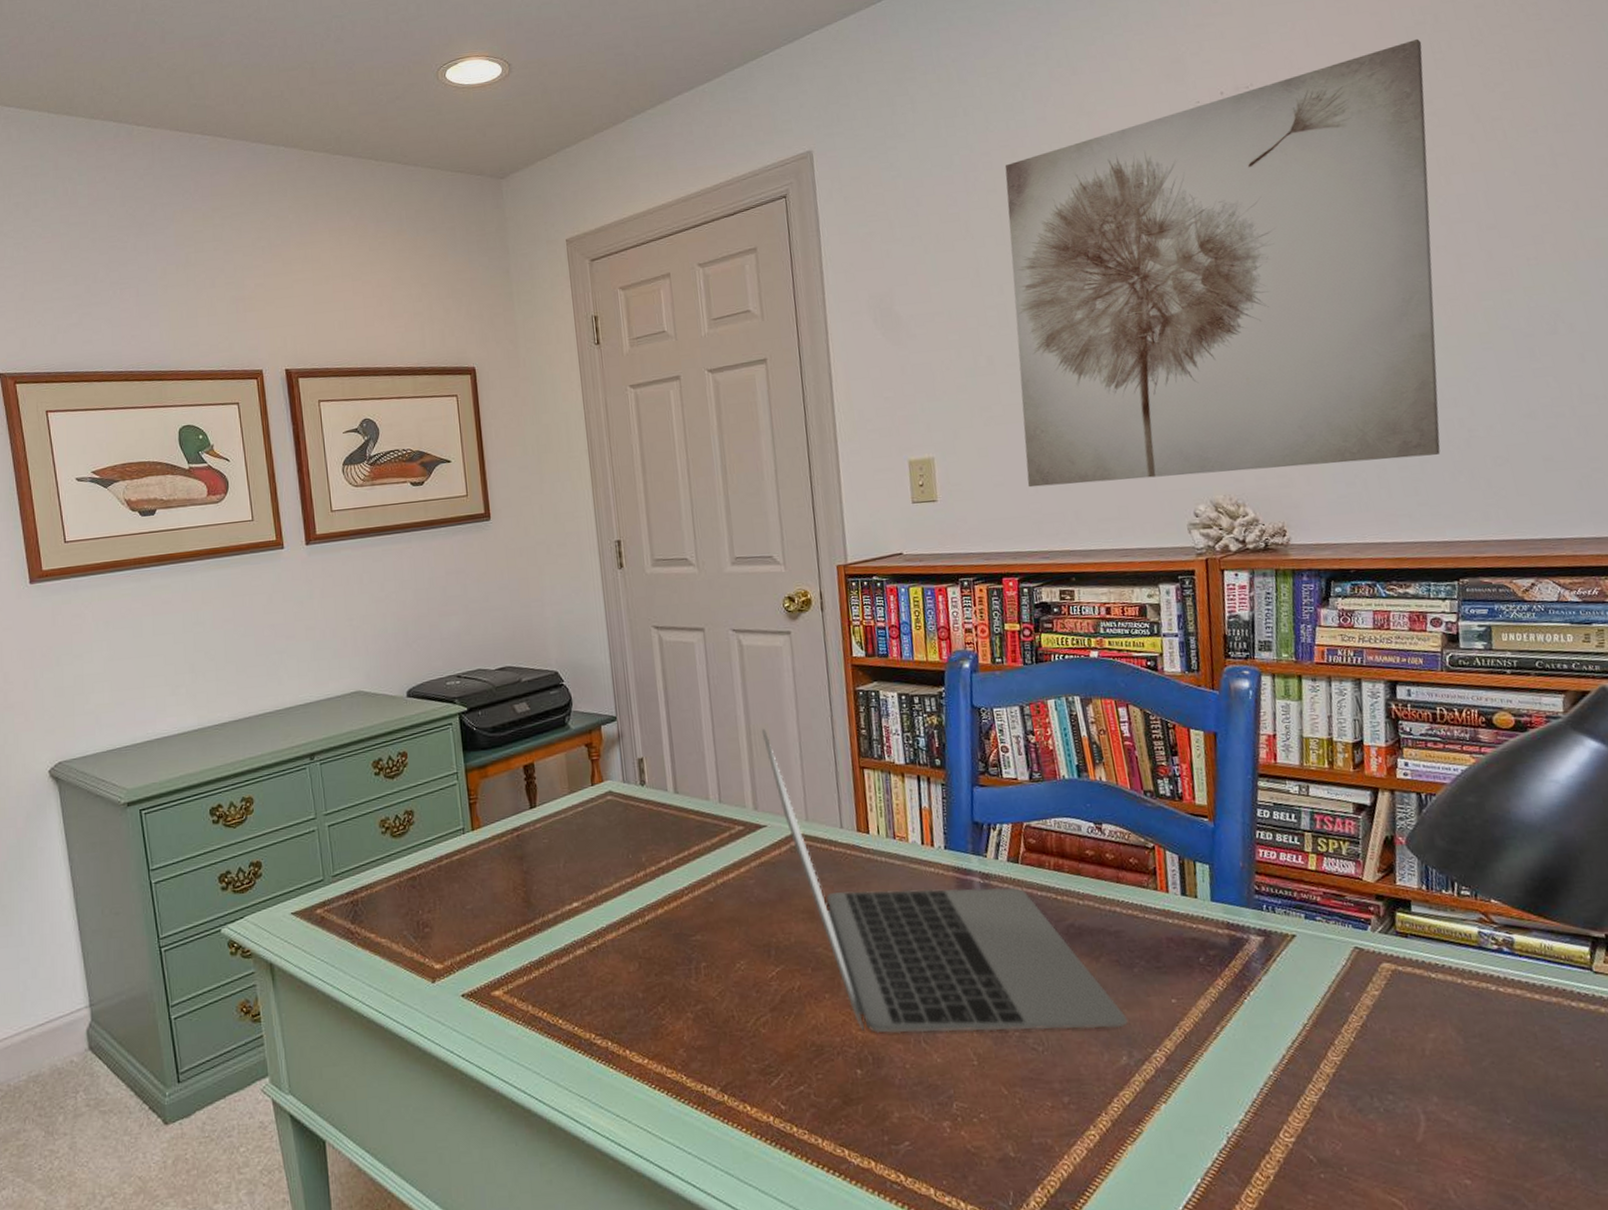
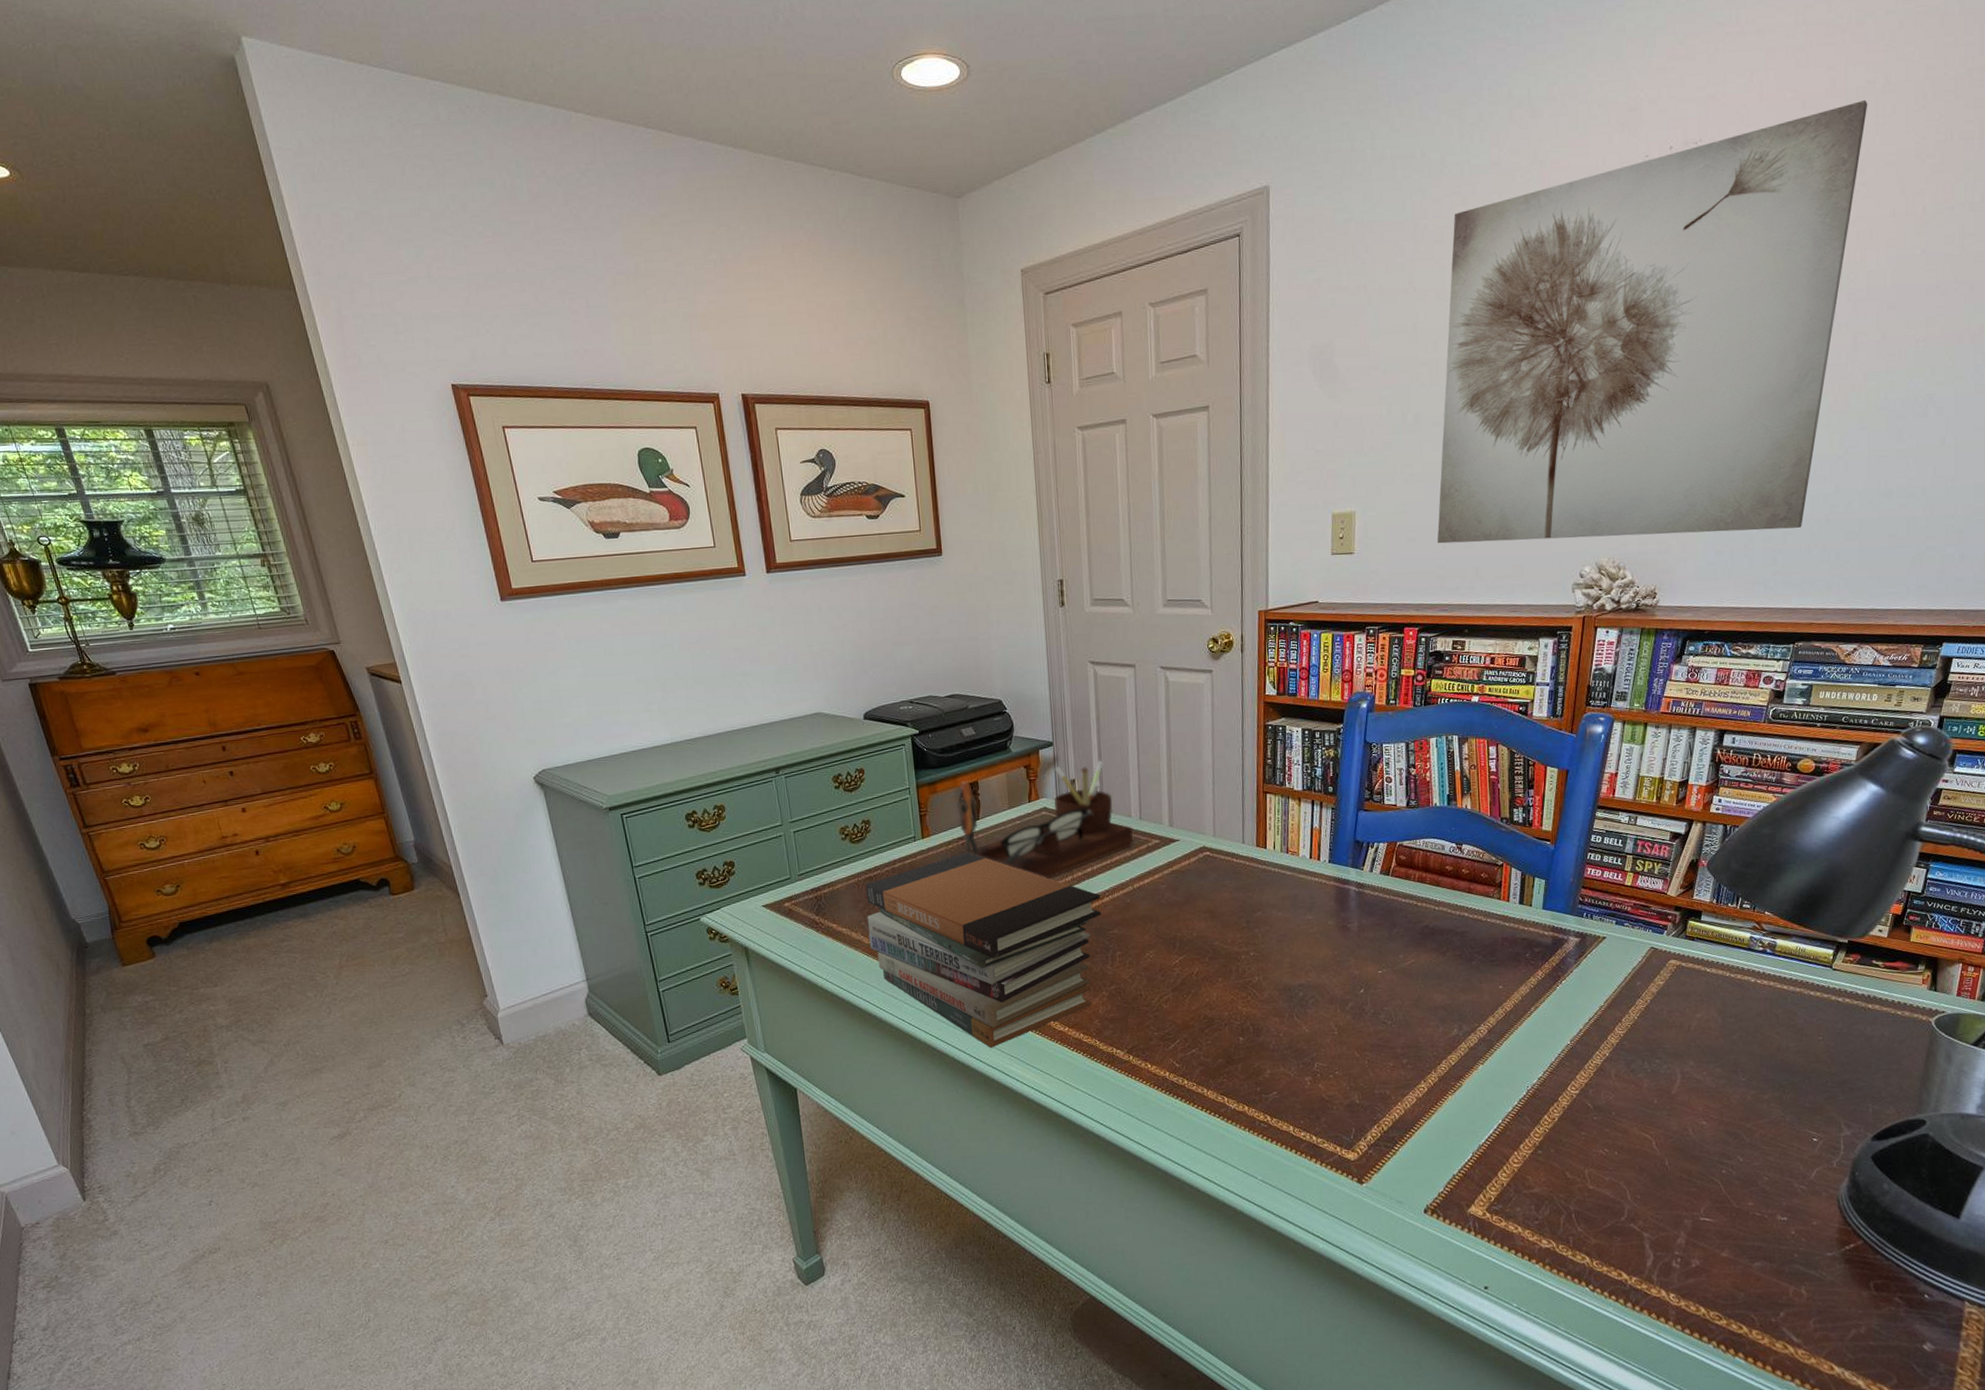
book stack: none [408,845,681,1086] -> present [865,852,1101,1048]
desk organizer: none [479,735,713,875] -> present [928,760,1133,879]
laptop: present [761,729,1128,1033] -> none [1180,757,1463,1010]

